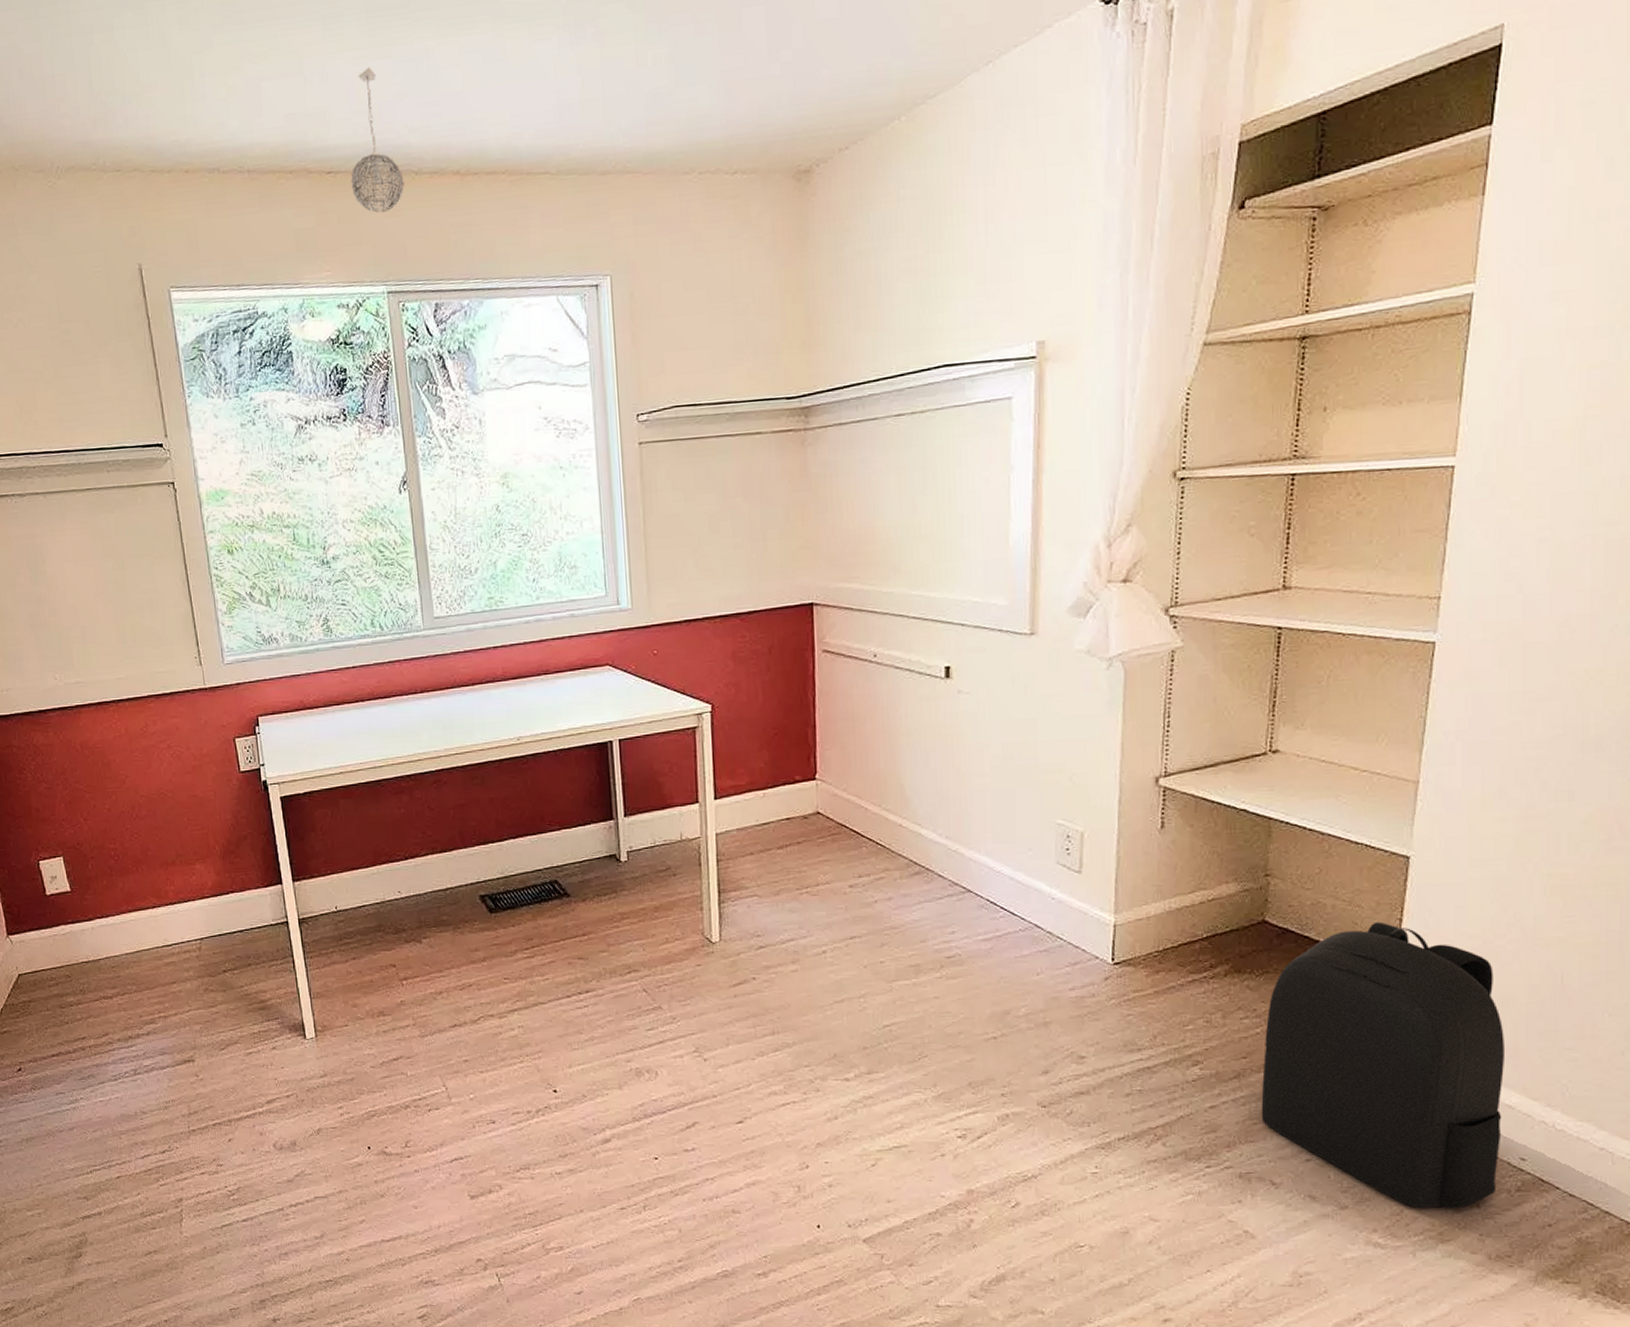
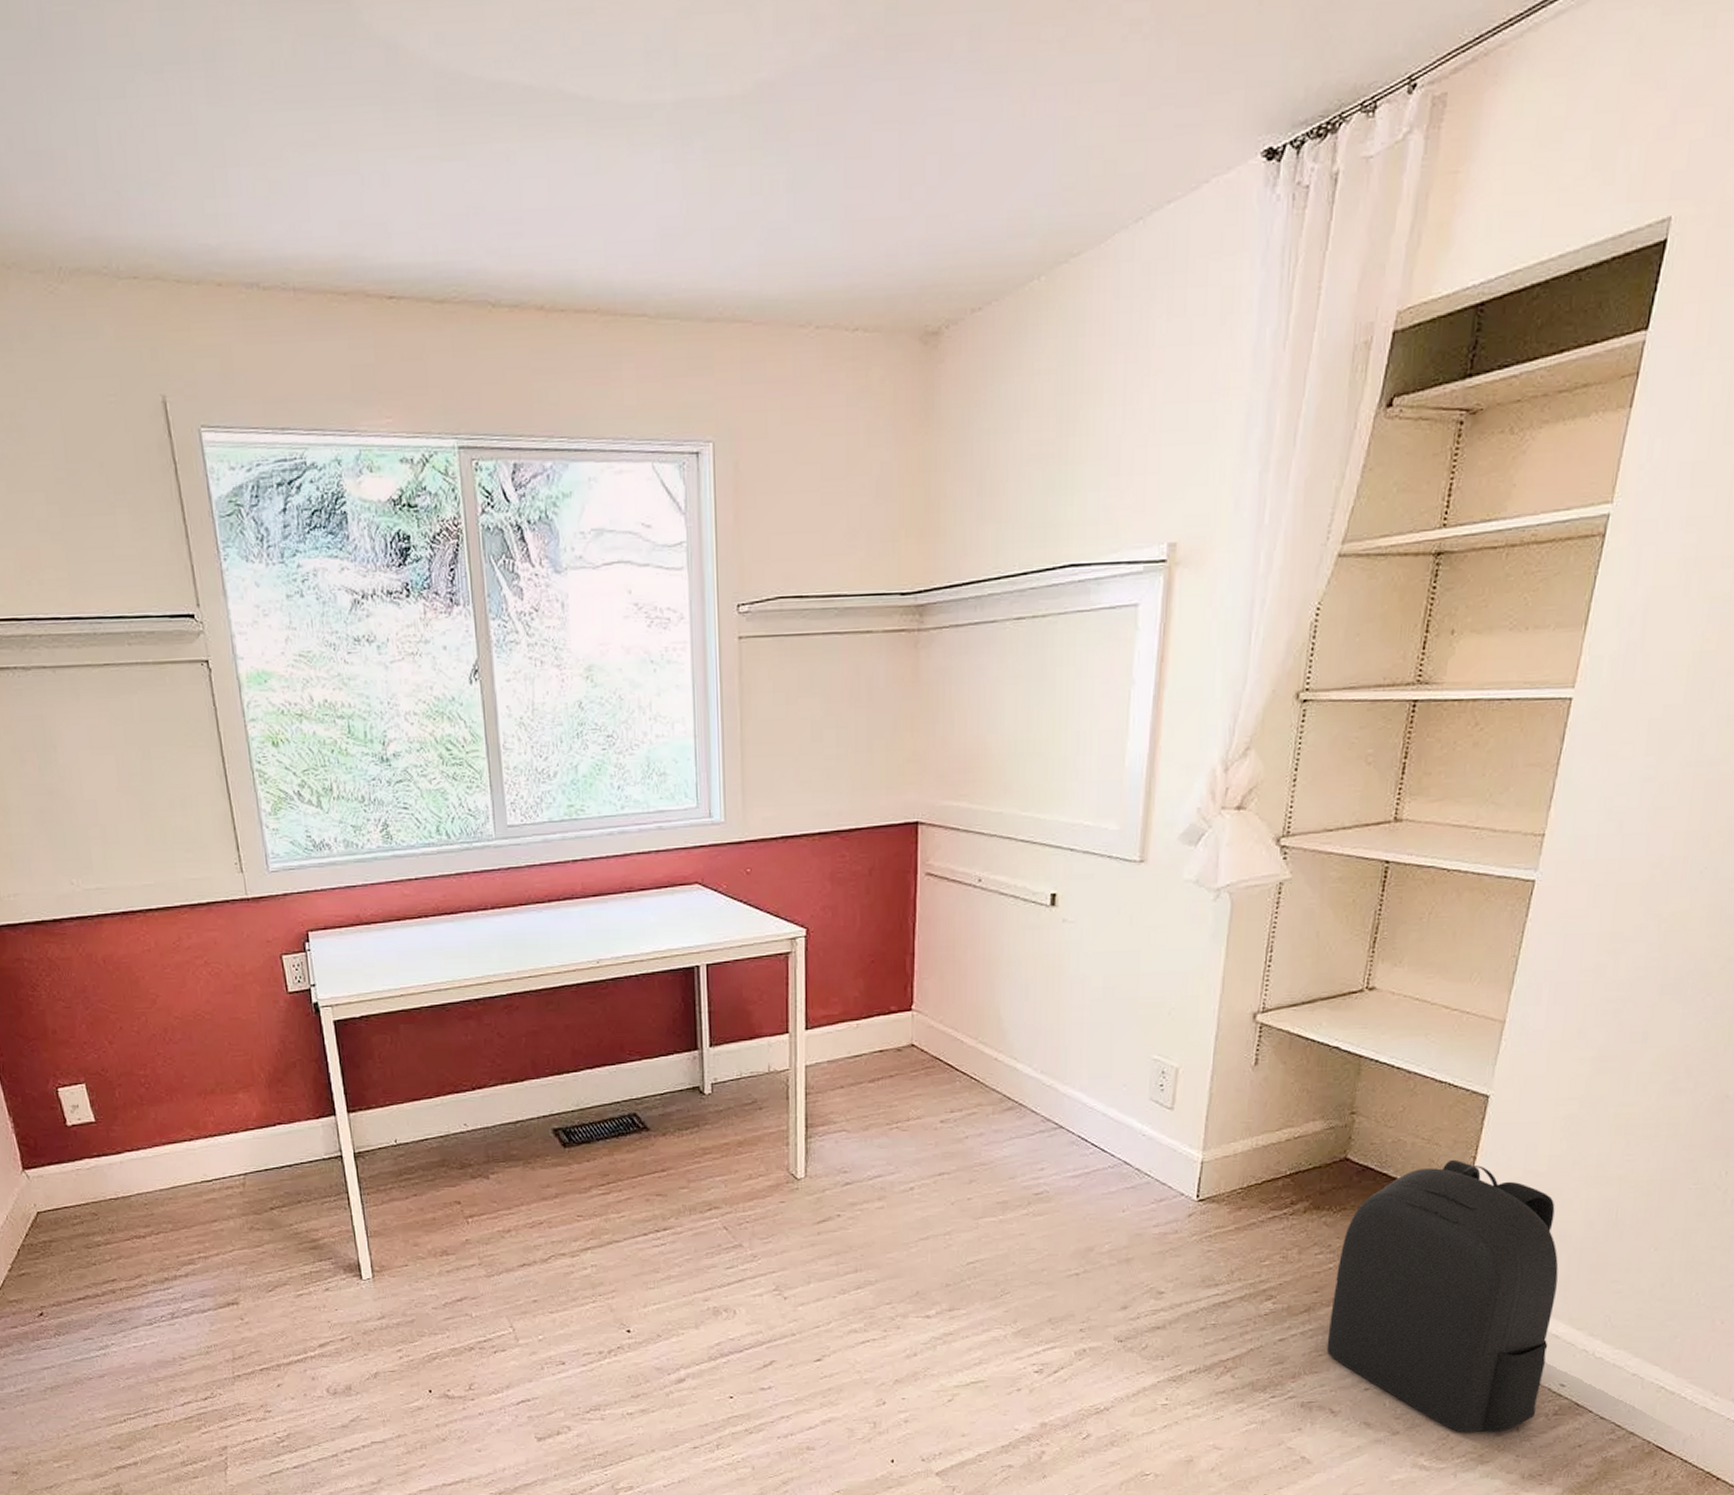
pendant light: present [351,67,404,213] -> none [416,170,479,351]

